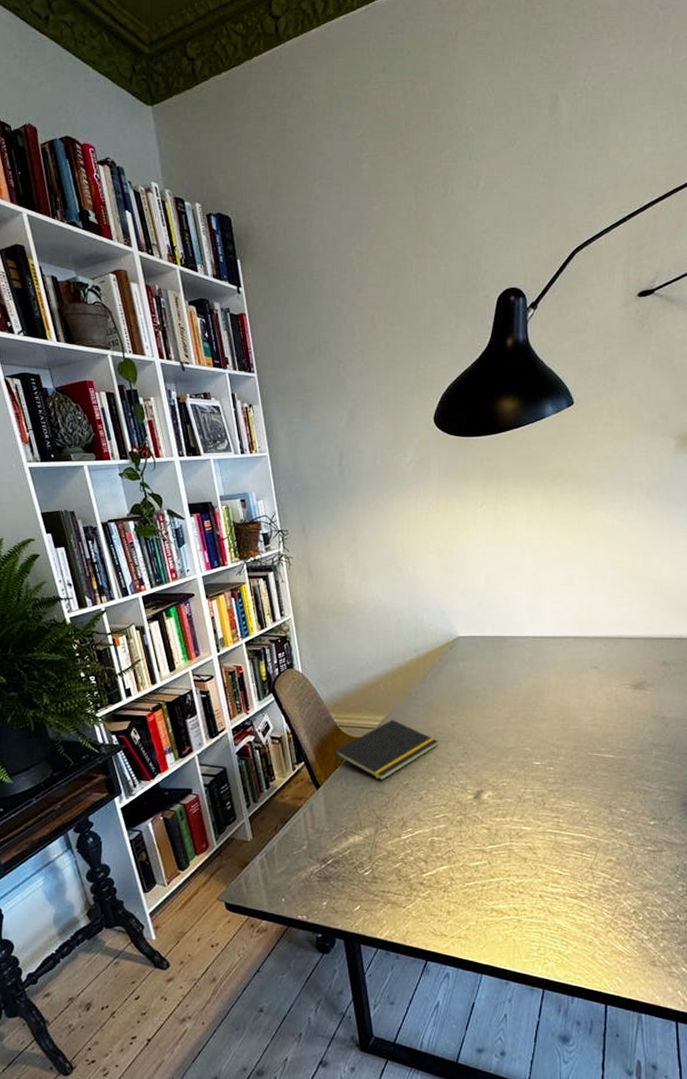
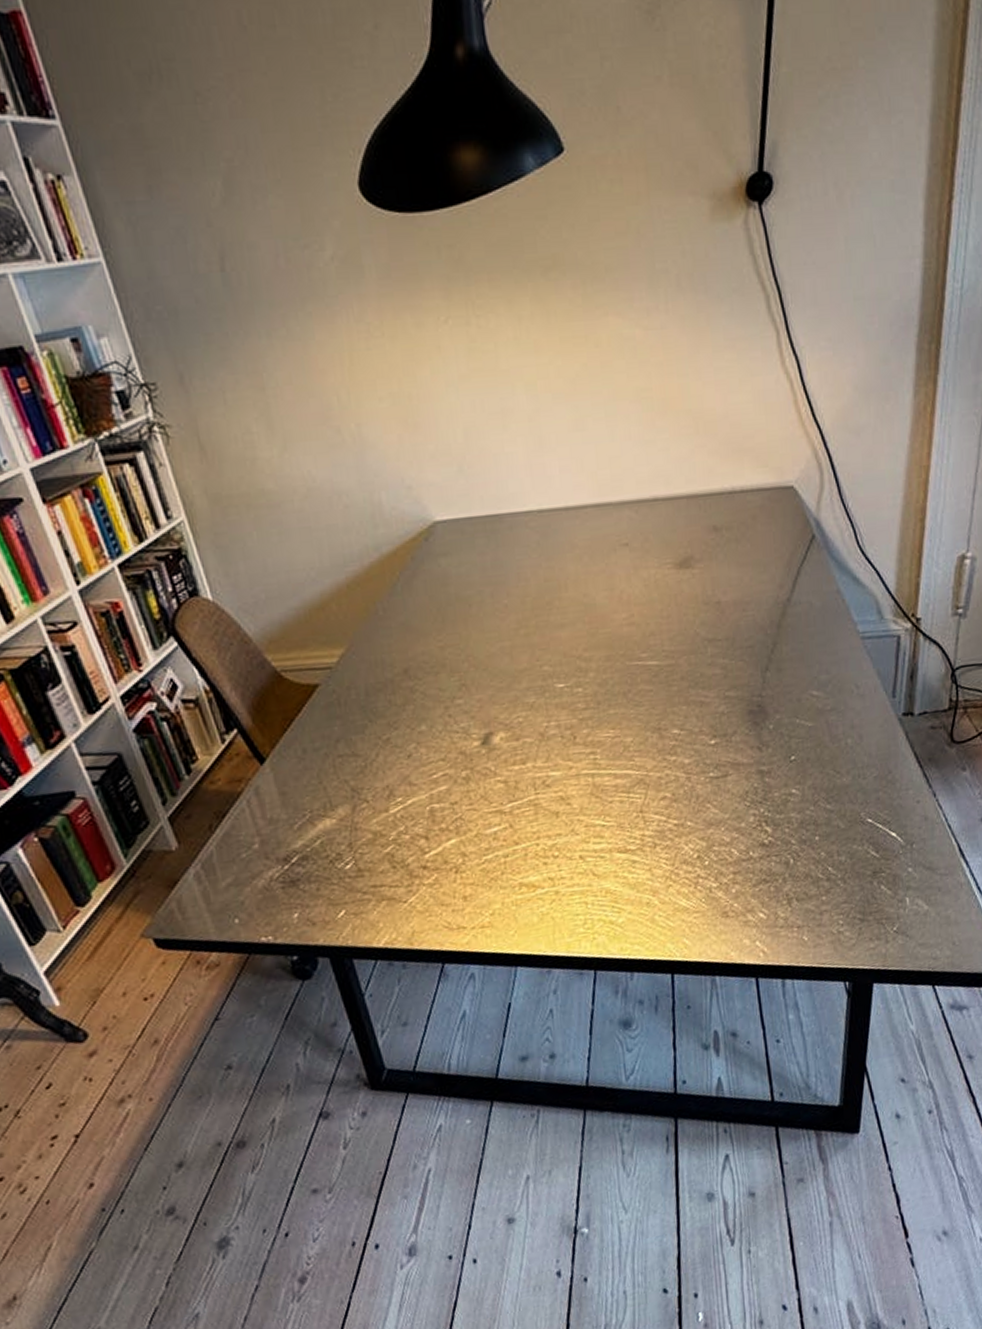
notepad: present [334,719,438,781] -> none [278,651,425,740]

